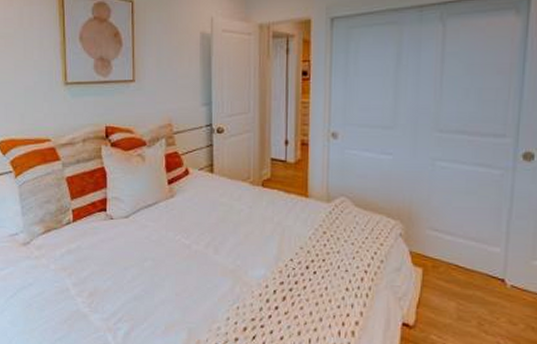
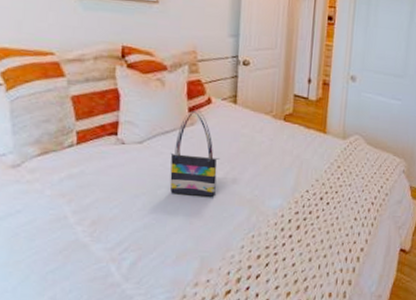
tote bag: none [154,182,200,269] -> present [170,110,219,198]

